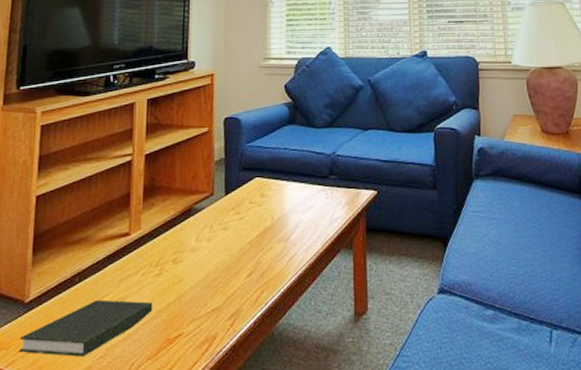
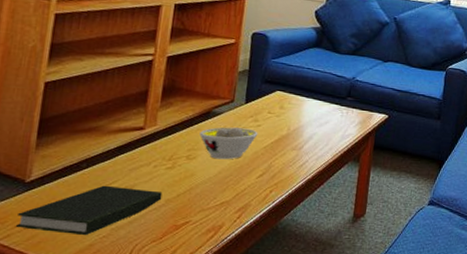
bowl: none [183,223,242,260] -> present [199,127,258,160]

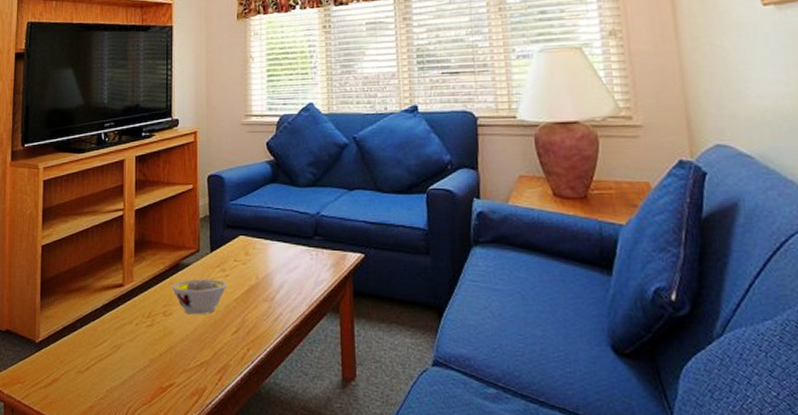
book: present [15,185,163,236] -> none [32,345,146,397]

